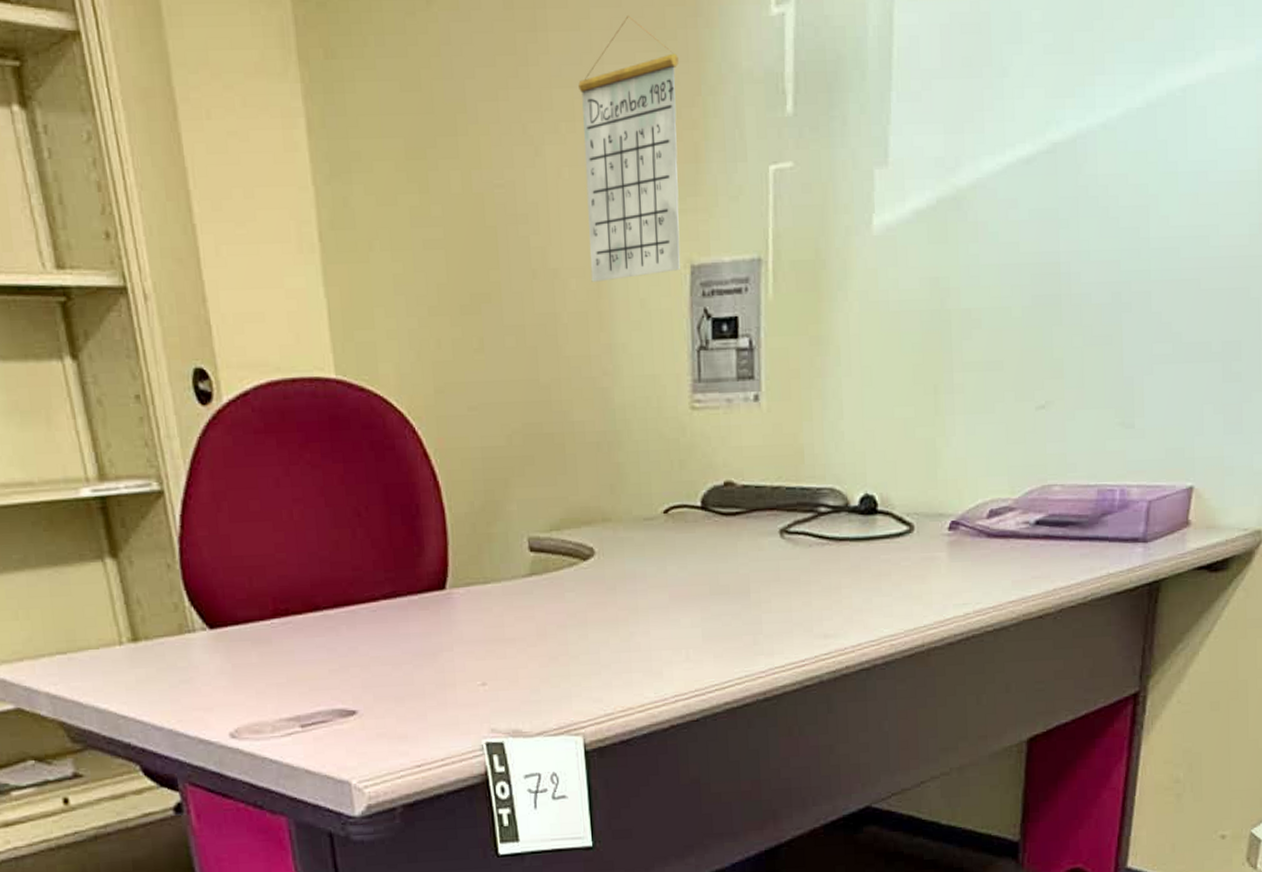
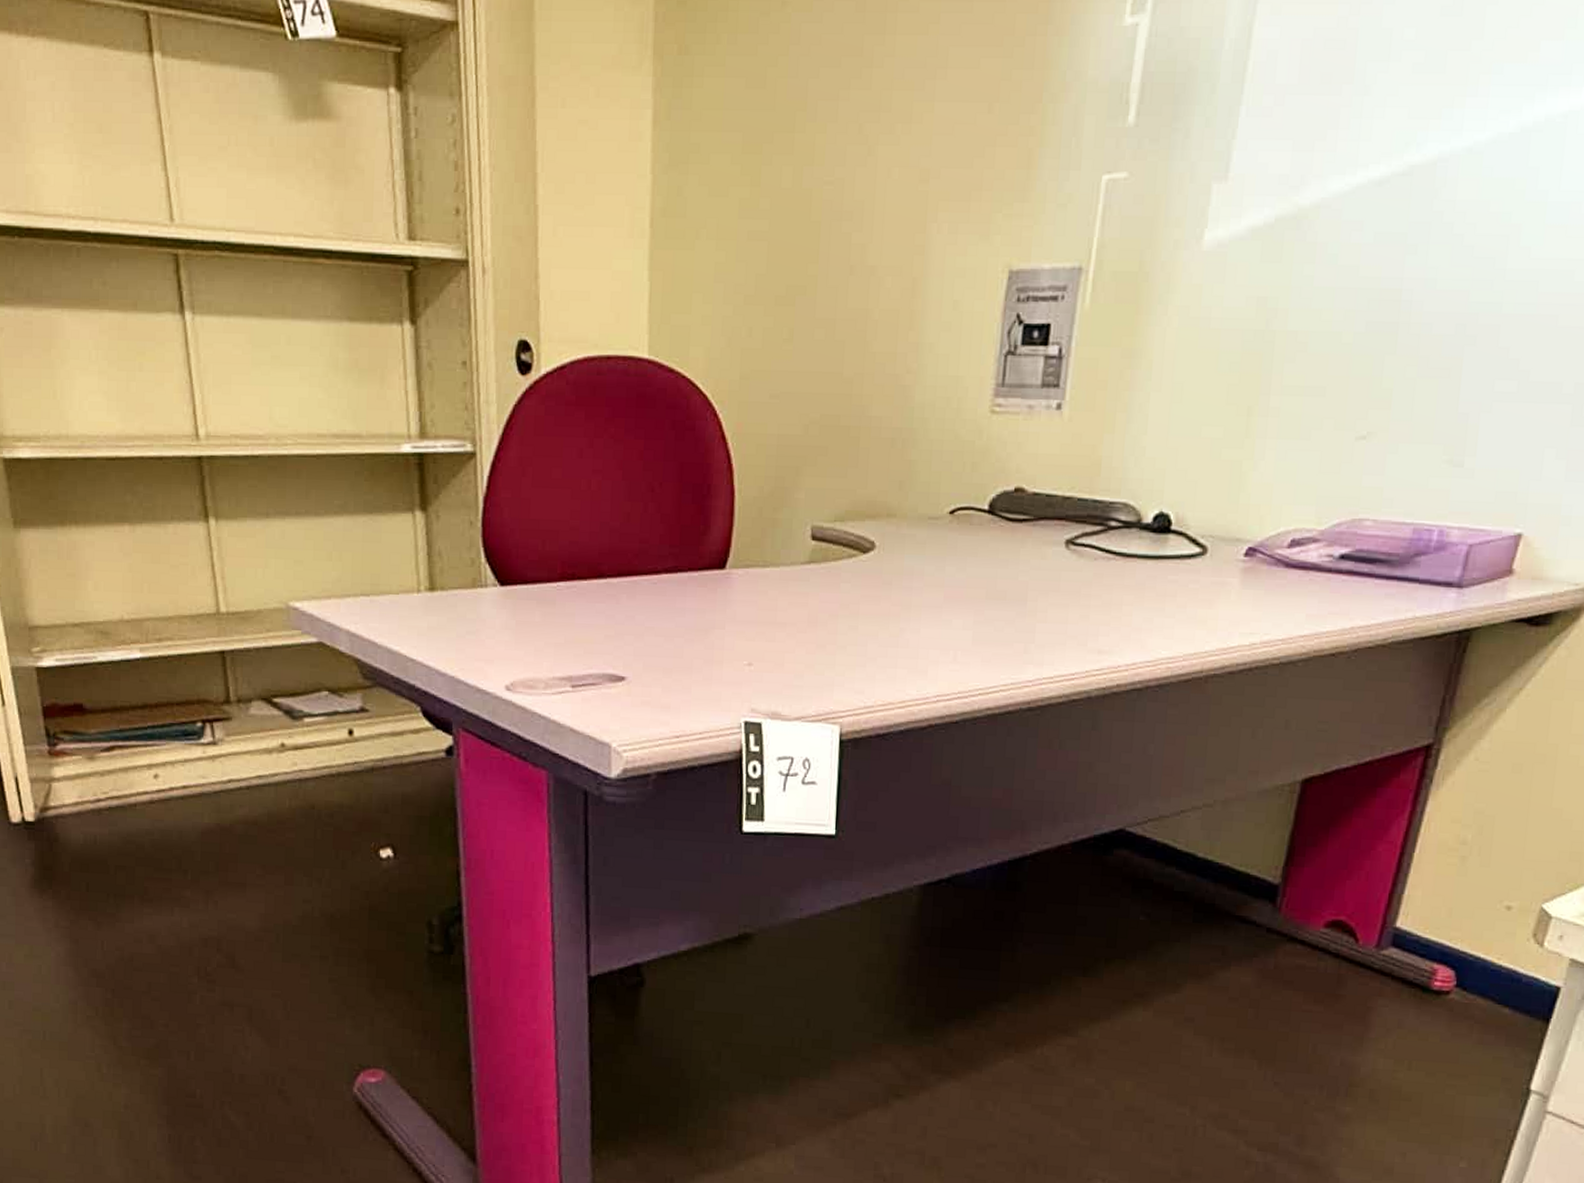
calendar: present [578,16,680,282] -> none [907,22,1024,281]

